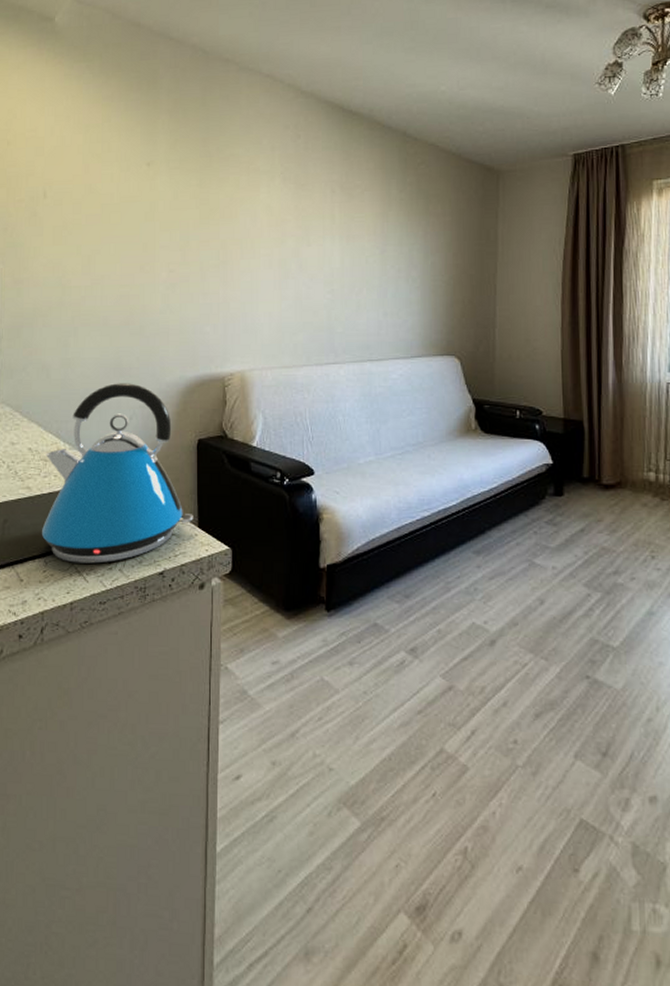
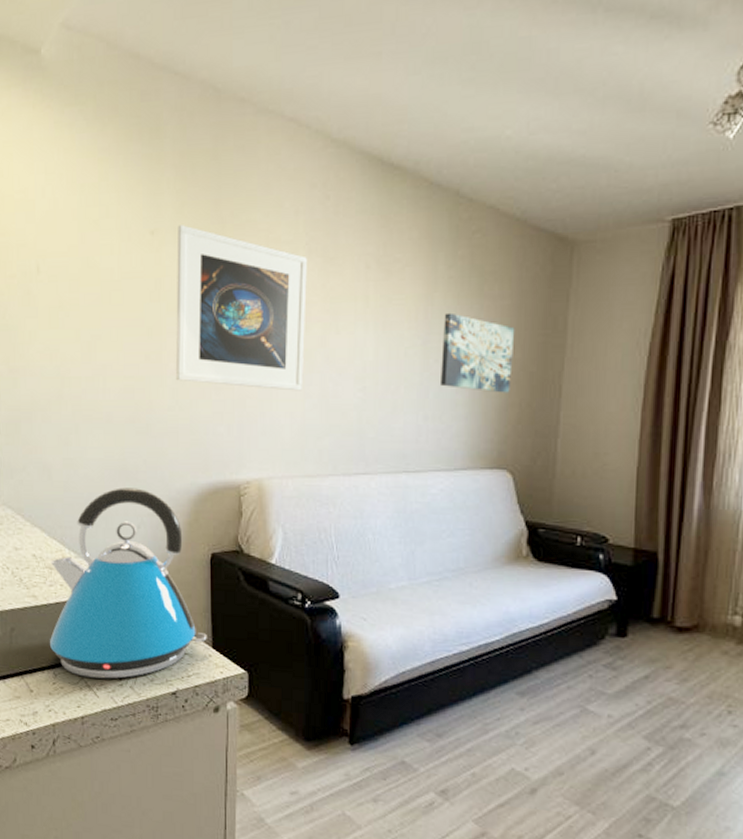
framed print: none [167,158,282,294] -> present [175,225,307,391]
wall art: none [396,227,456,292] -> present [441,312,515,393]

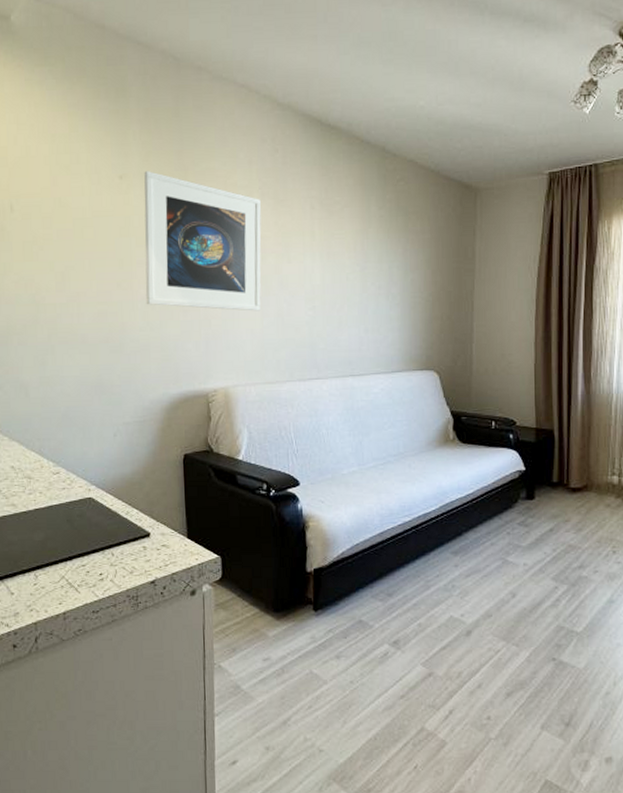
kettle: present [49,488,207,679] -> none [29,400,182,576]
wall art: present [441,312,515,393] -> none [377,244,435,309]

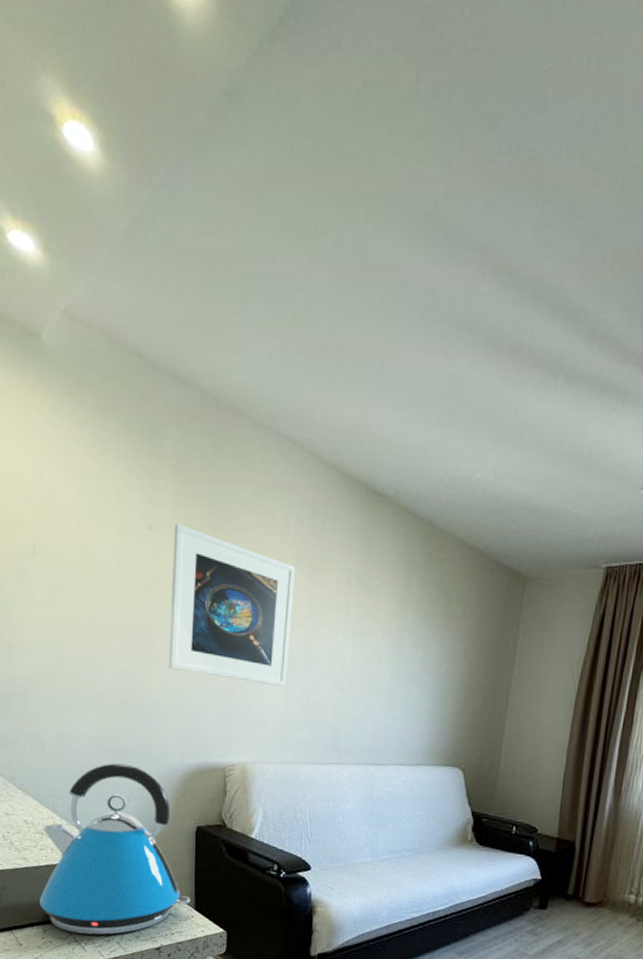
kettle: none [29,400,182,576] -> present [39,763,190,935]

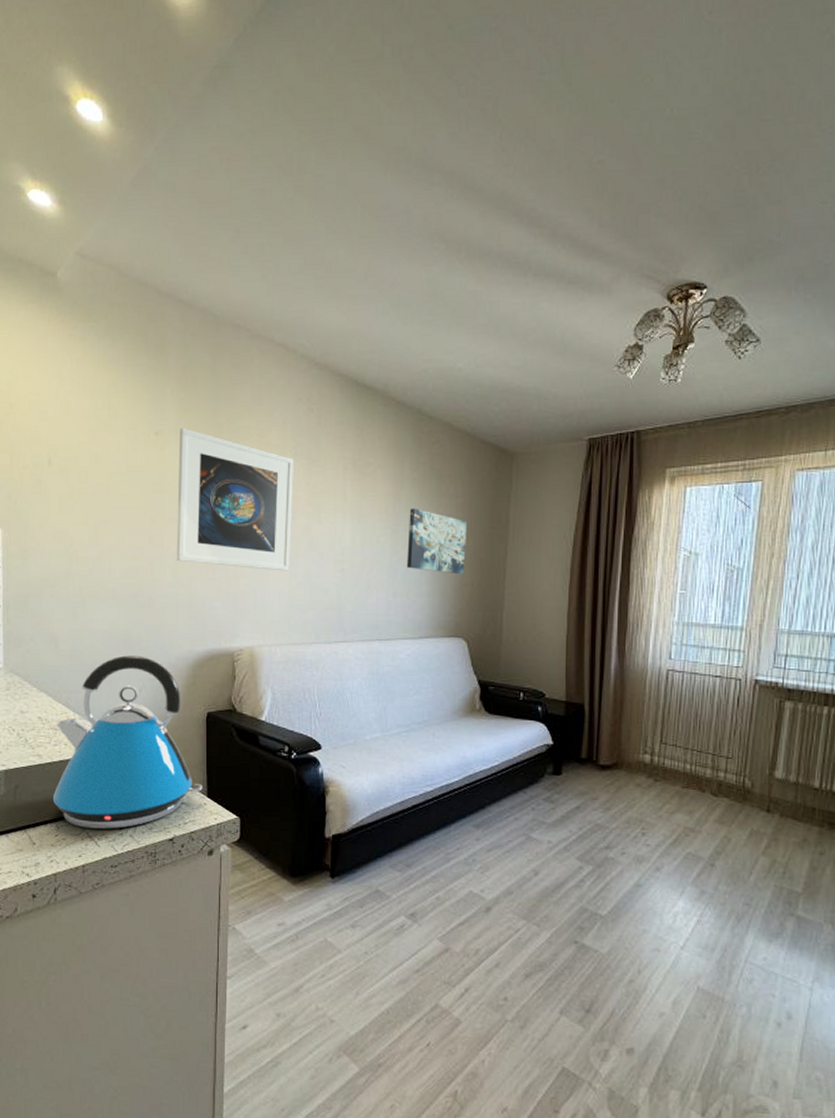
wall art: none [408,628,473,703] -> present [407,508,468,575]

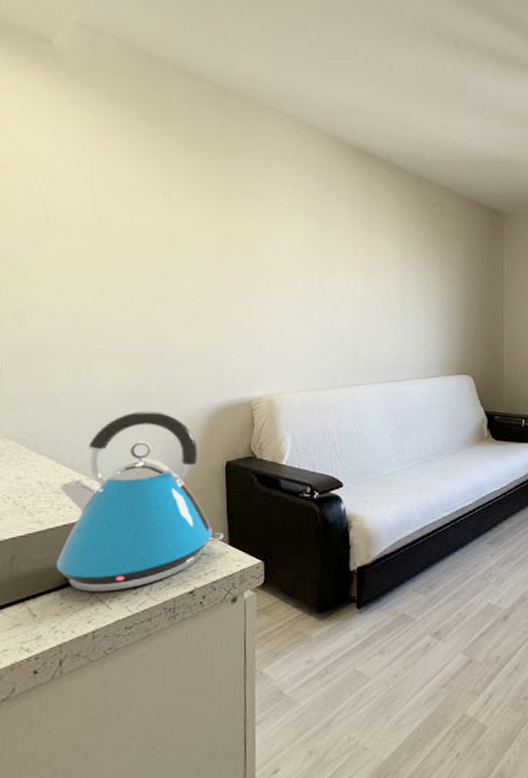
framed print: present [176,428,293,571] -> none [188,190,306,322]
wall art: present [407,508,468,575] -> none [415,261,468,319]

